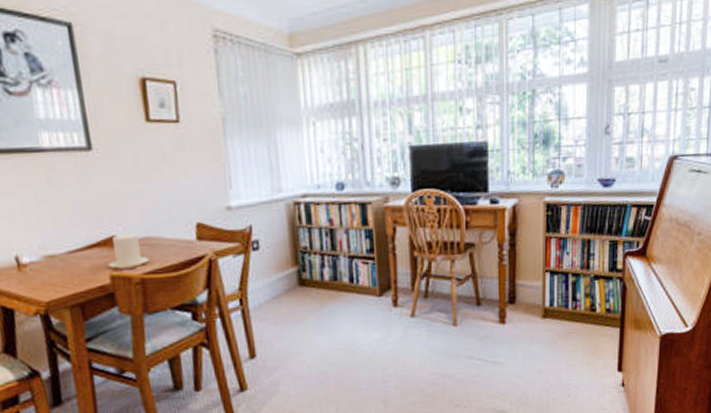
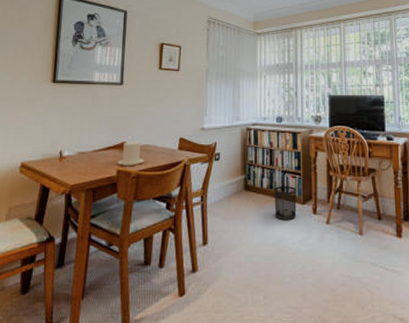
waste bin: none [338,275,372,319] -> present [273,186,297,221]

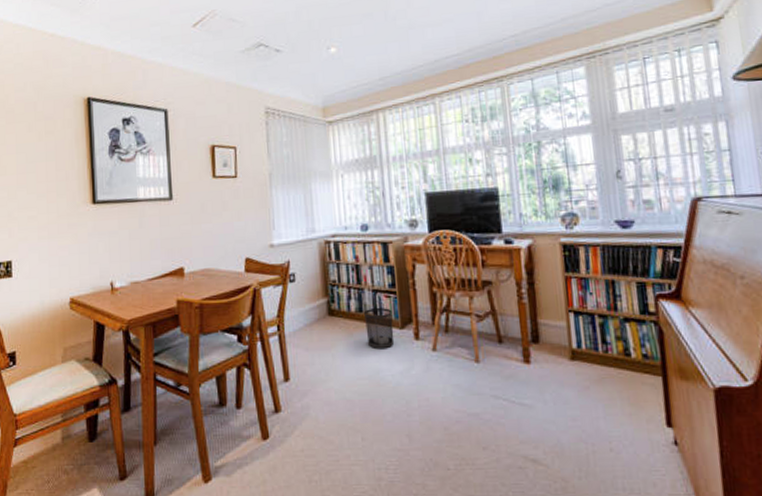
candle: present [117,142,145,166] -> none [176,266,208,295]

